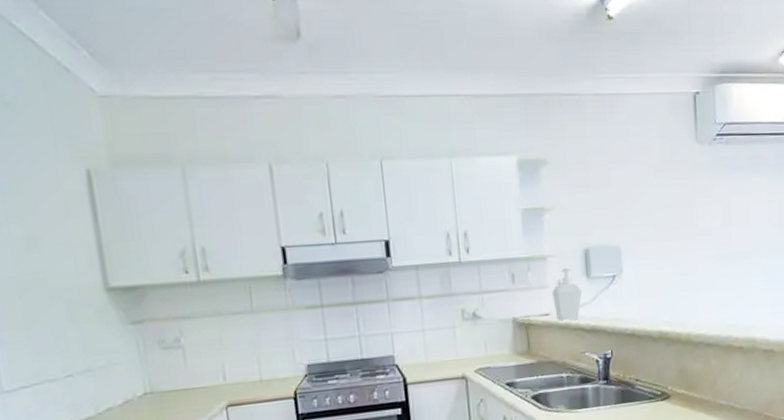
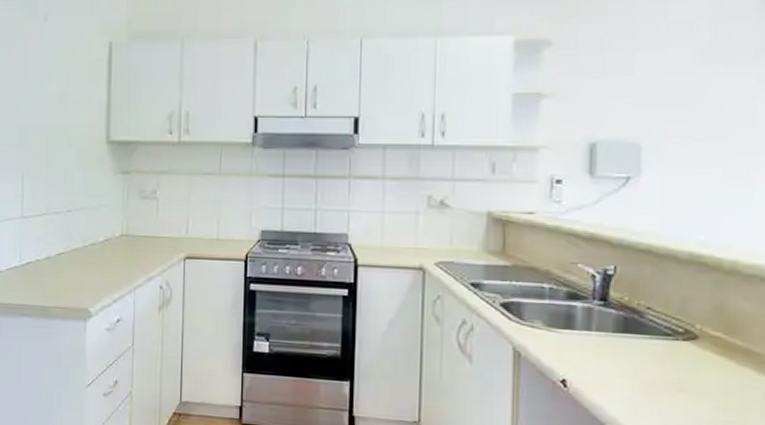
soap bottle: present [552,267,582,321] -> none [541,162,580,224]

